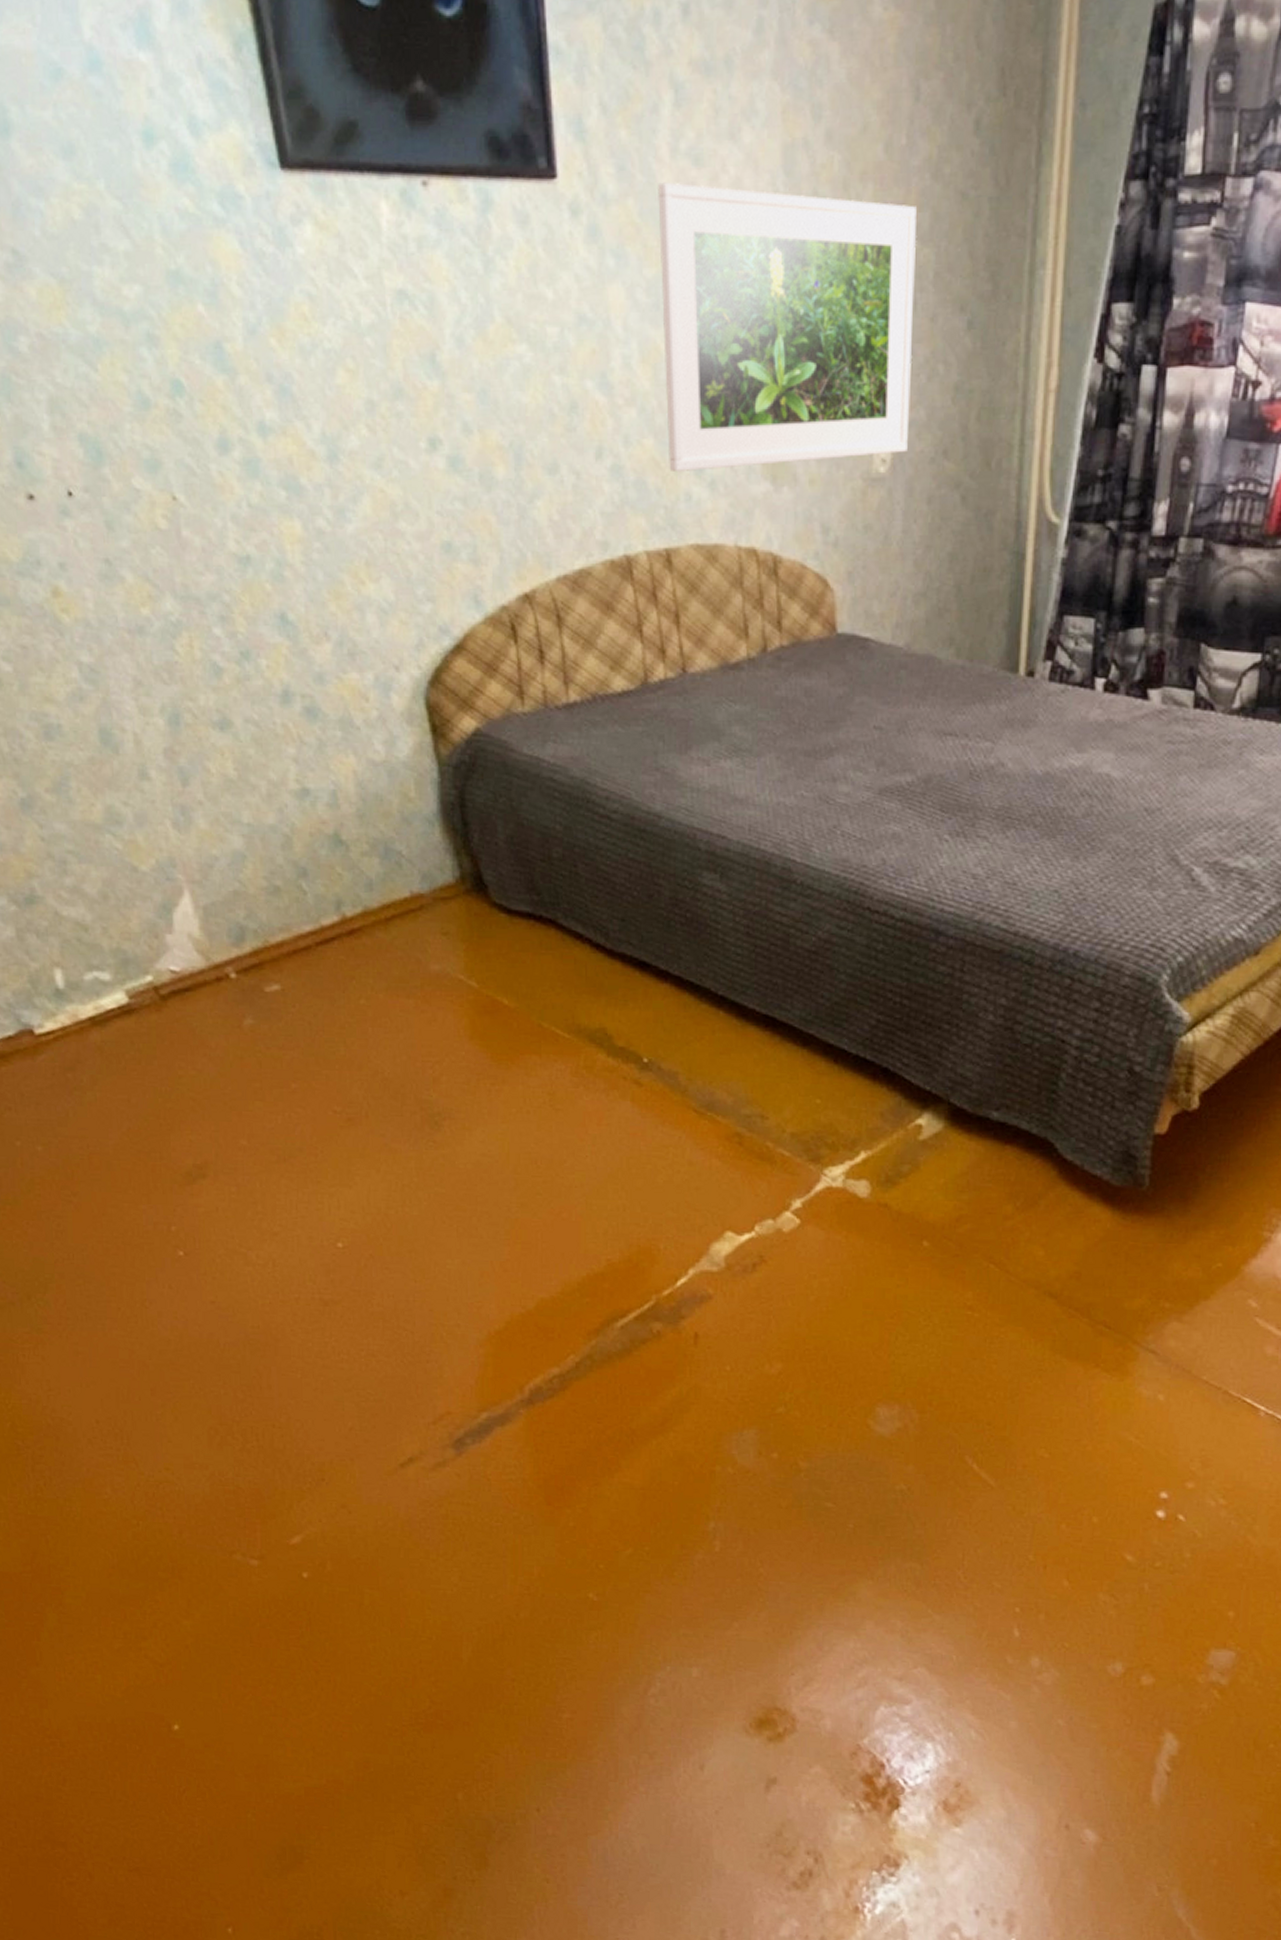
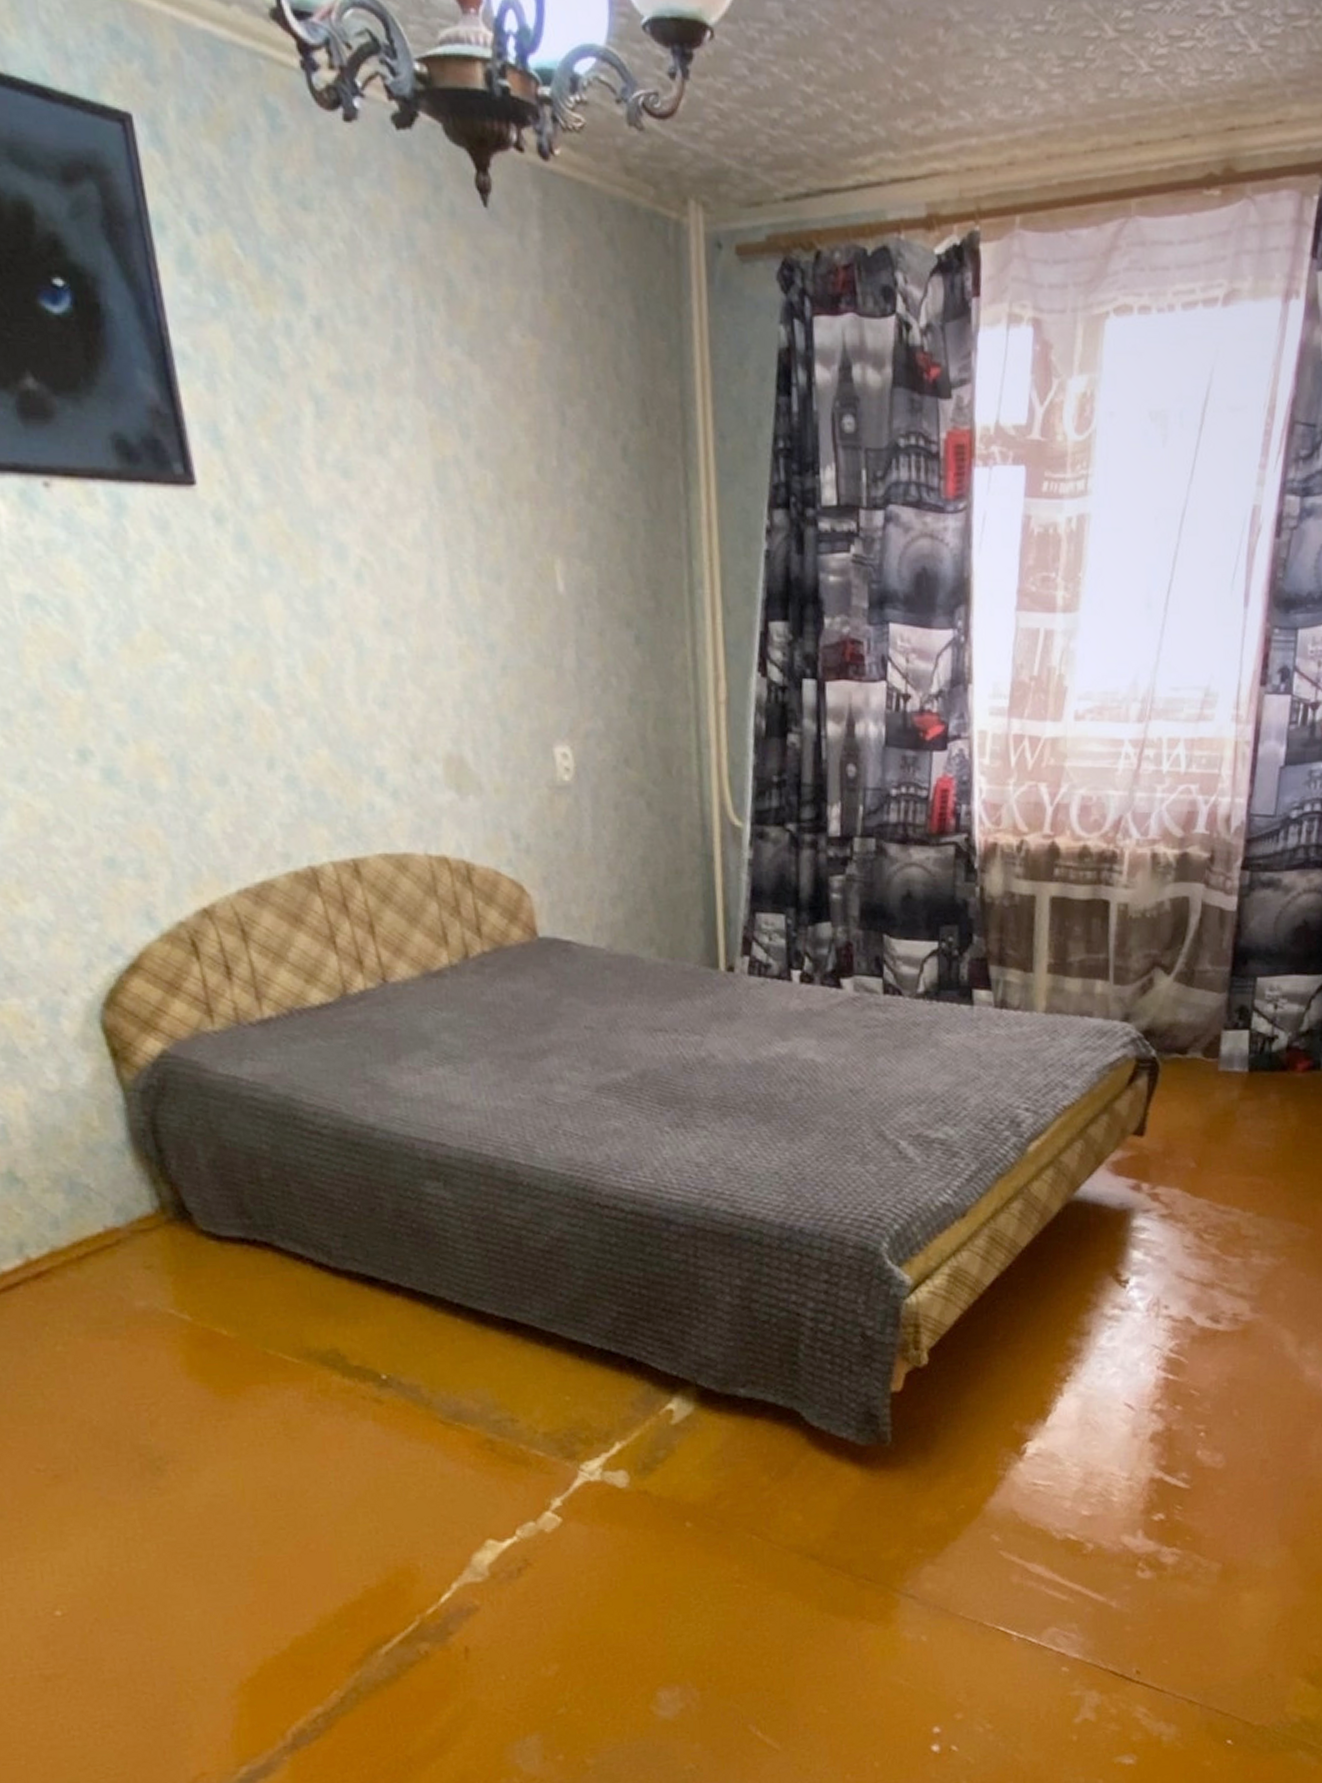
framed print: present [658,182,917,471] -> none [307,493,590,781]

